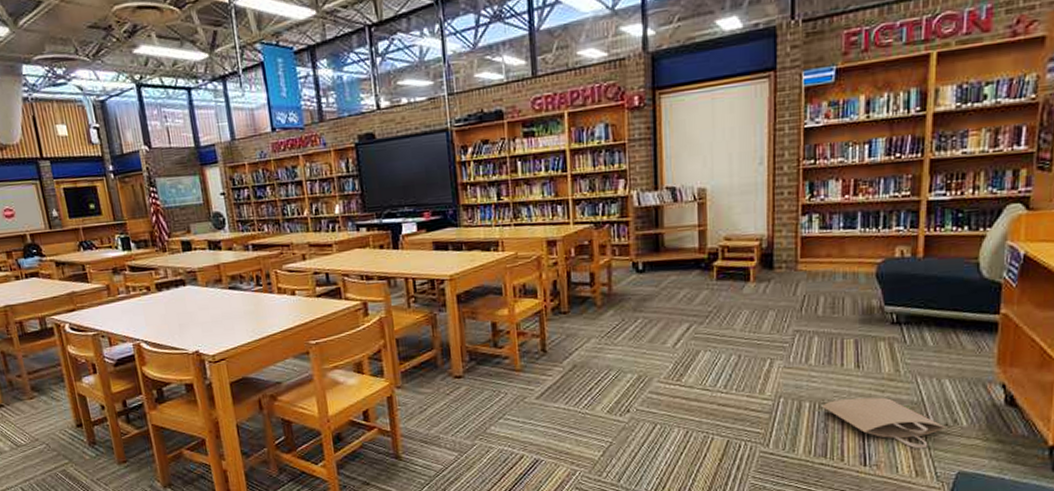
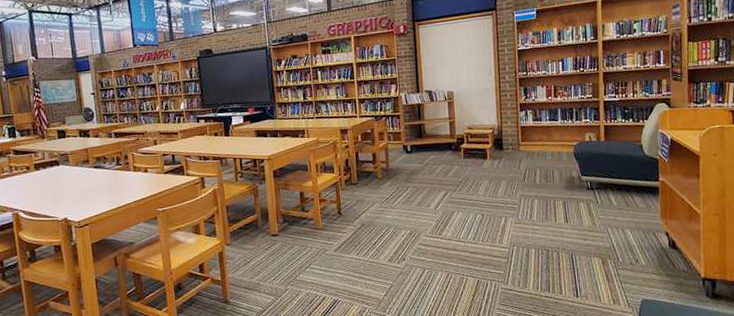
tote bag: present [823,397,946,449] -> none [544,244,631,283]

